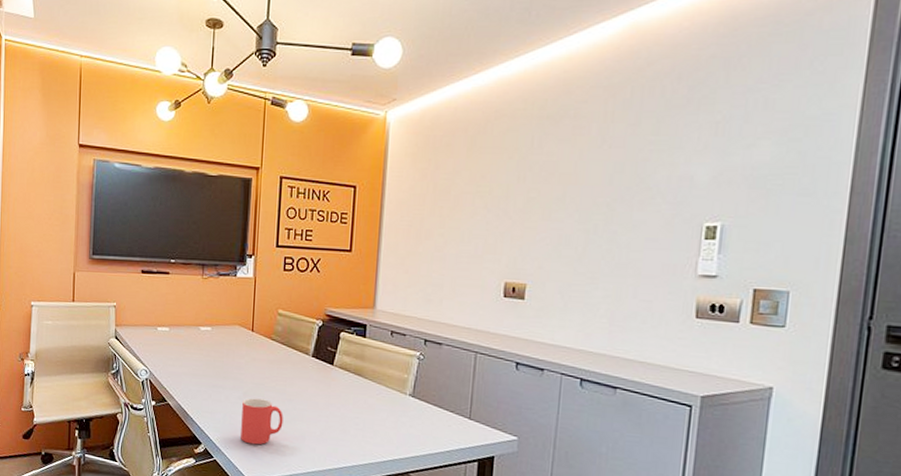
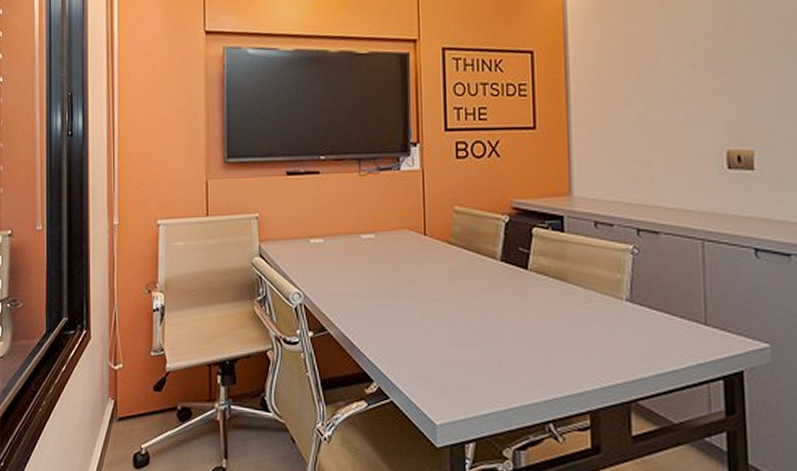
mug: present [241,398,283,445] -> none [420,318,472,378]

